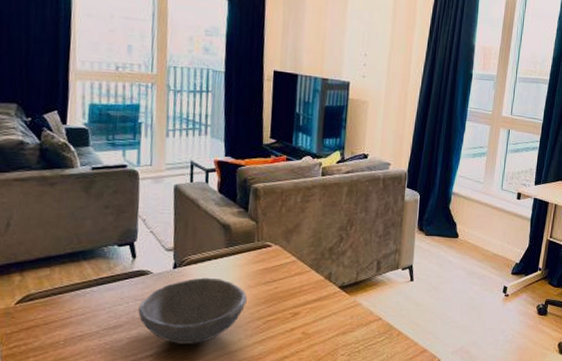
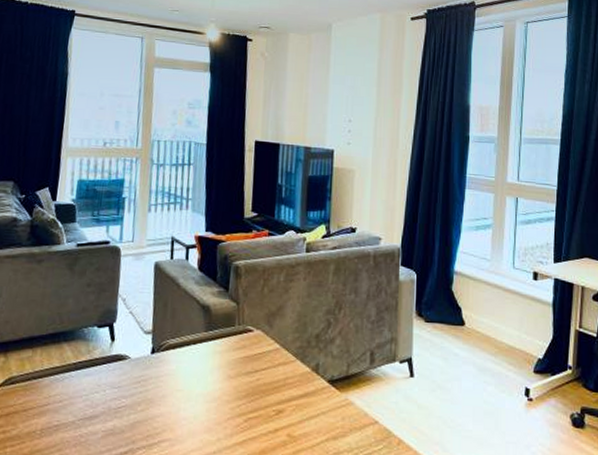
bowl: present [138,277,247,344] -> none [114,364,227,442]

